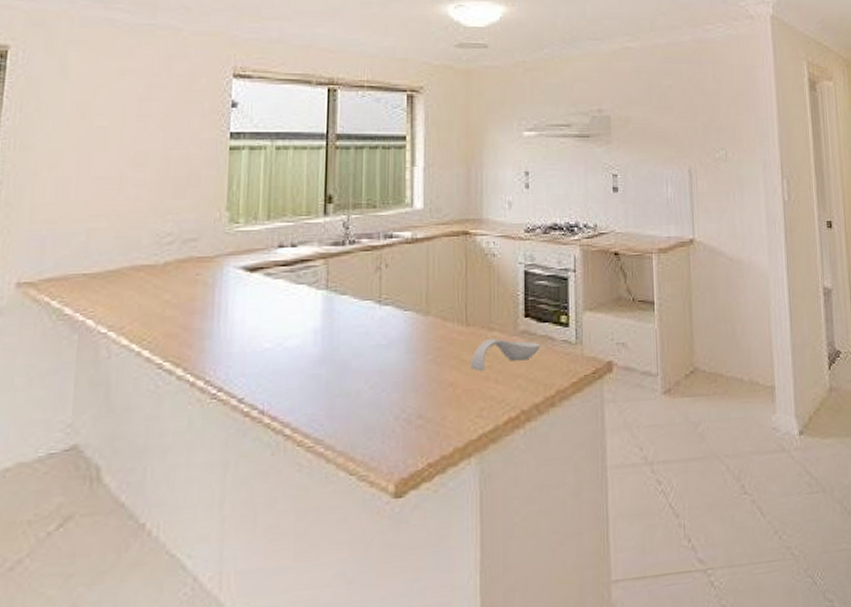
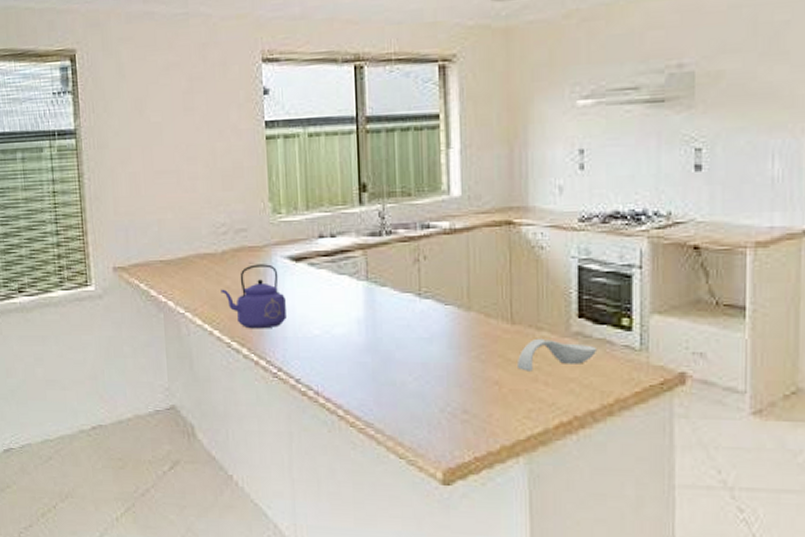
kettle: none [157,275,235,346] -> present [221,264,286,329]

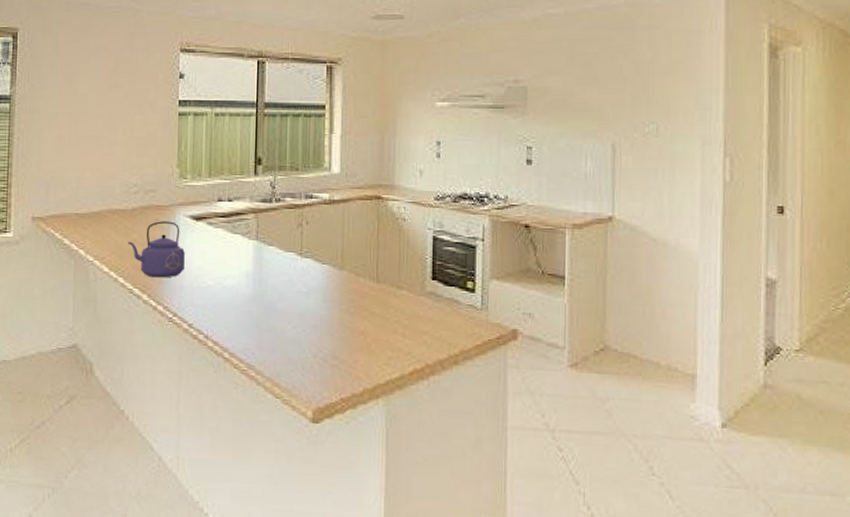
spoon rest: present [518,338,598,372] -> none [381,295,447,324]

